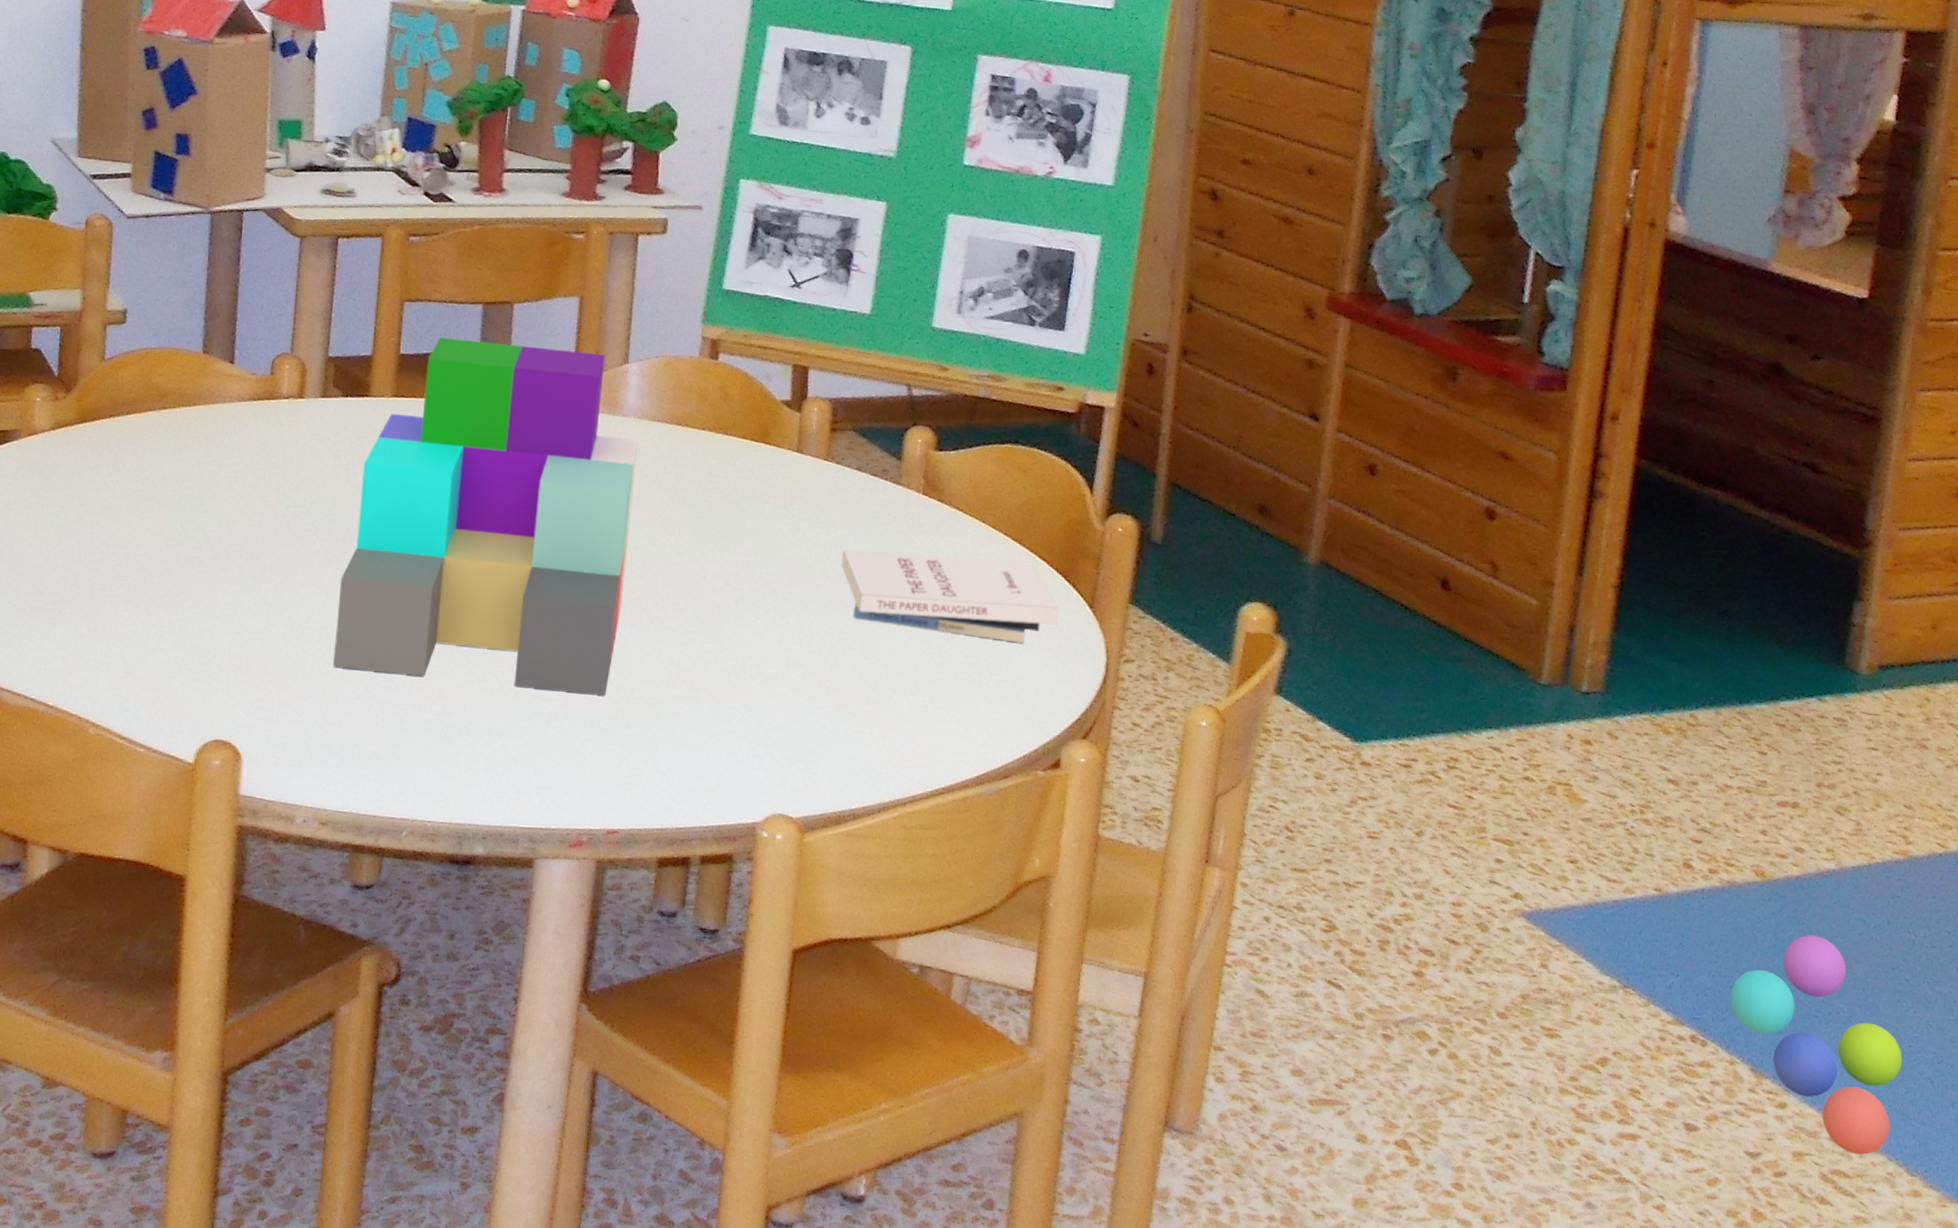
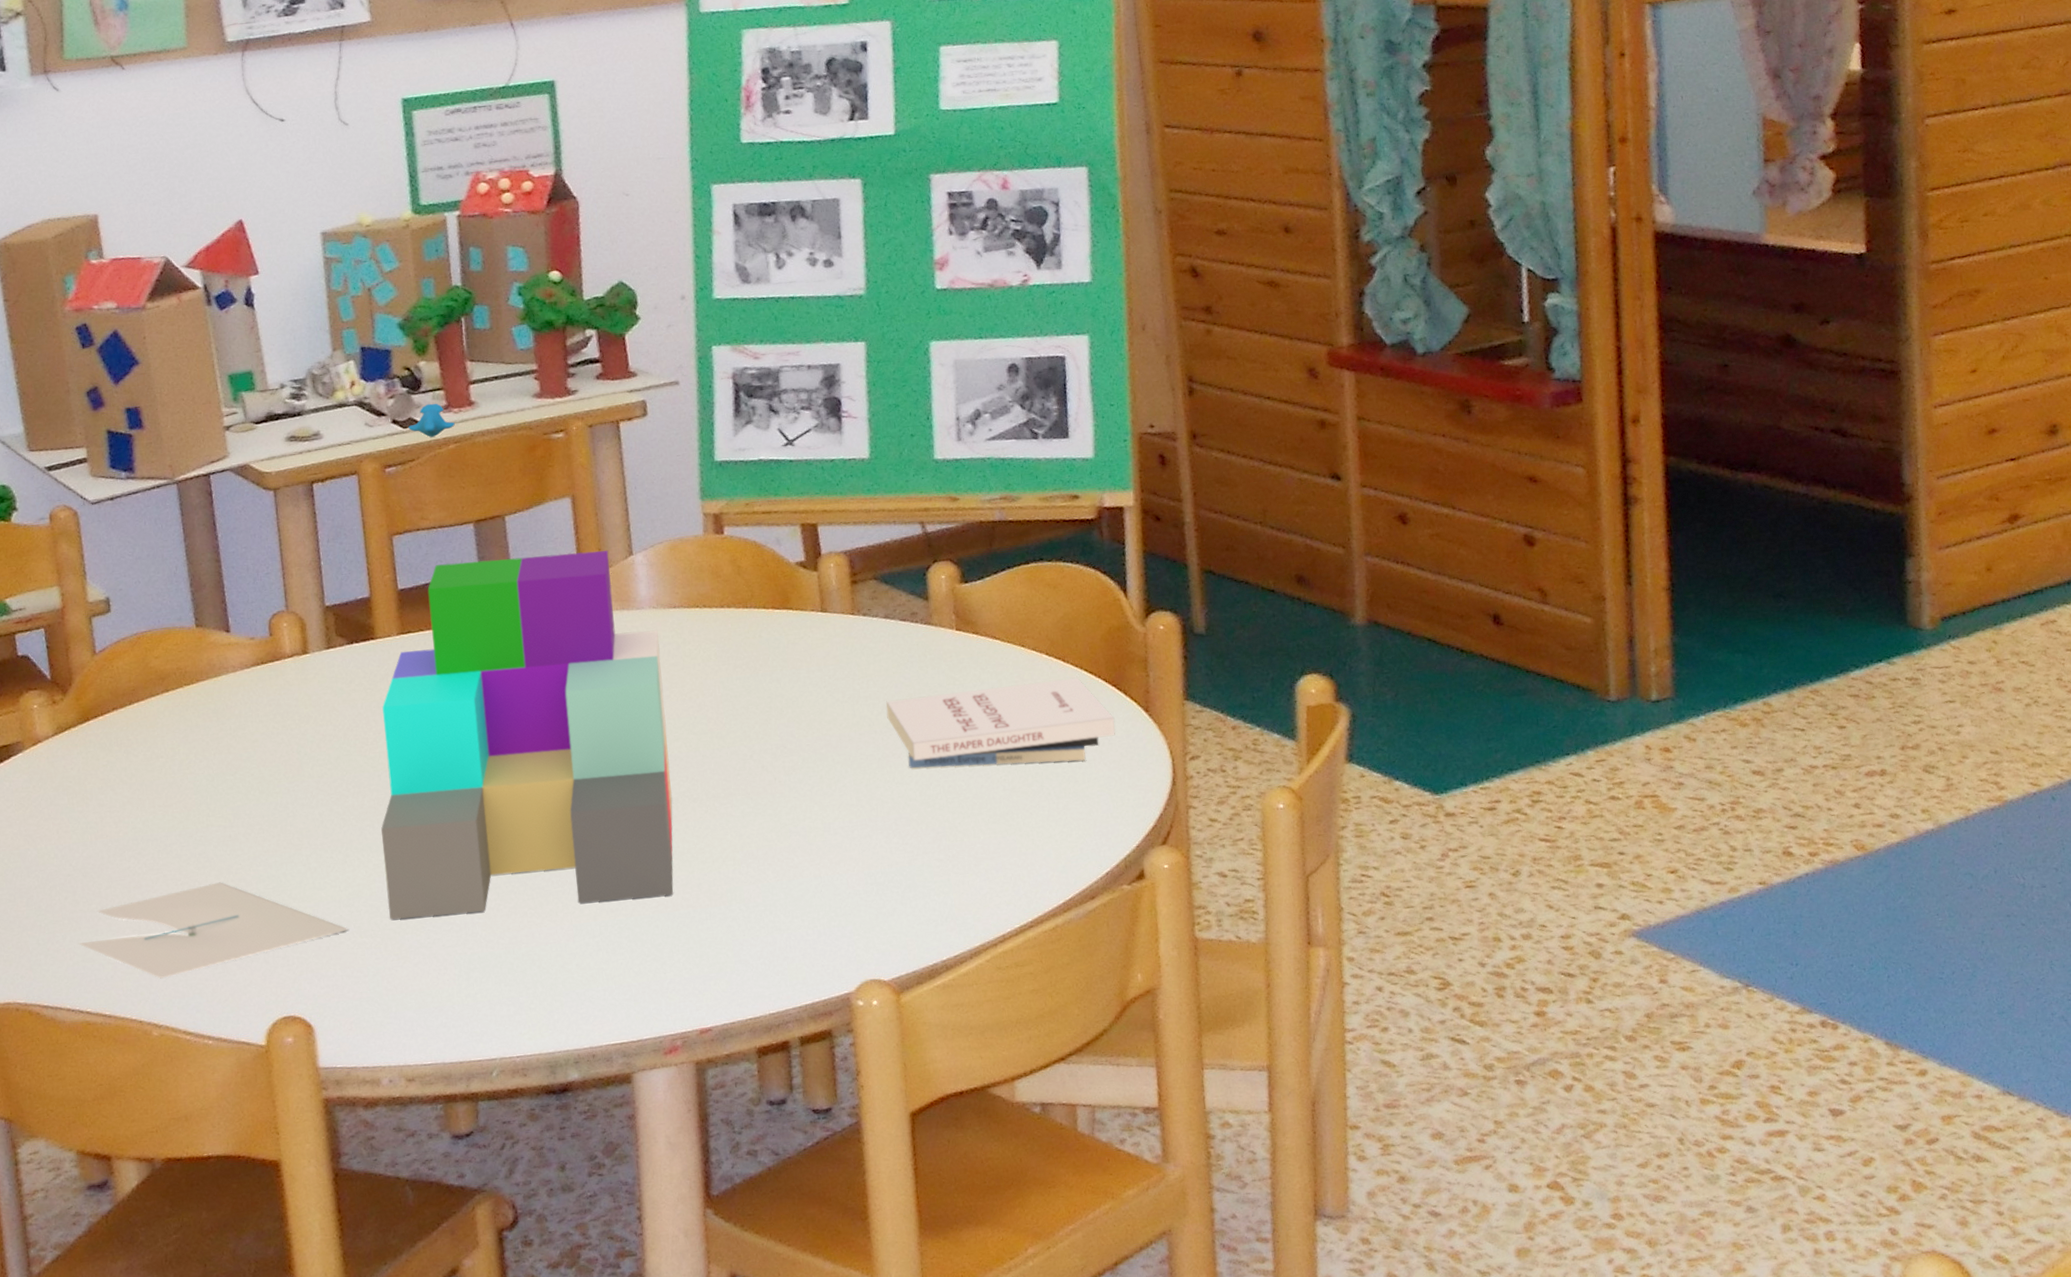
paper: none [35,599,292,681] -> present [78,882,349,979]
toy animal: none [438,183,483,215] -> present [408,403,455,437]
ball: present [1730,935,1903,1155] -> none [1852,898,2033,1107]

